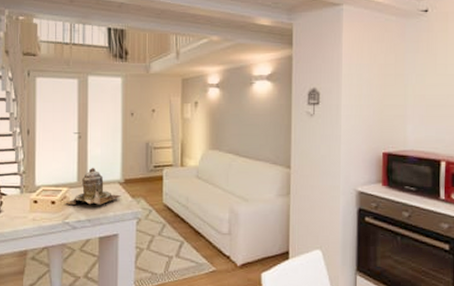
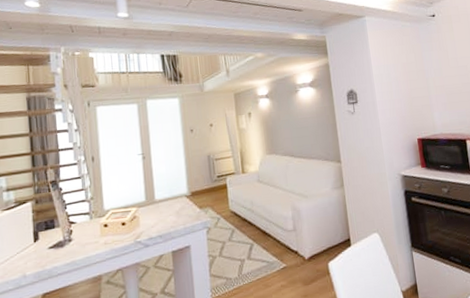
teapot: present [64,167,121,205] -> none [134,184,189,224]

